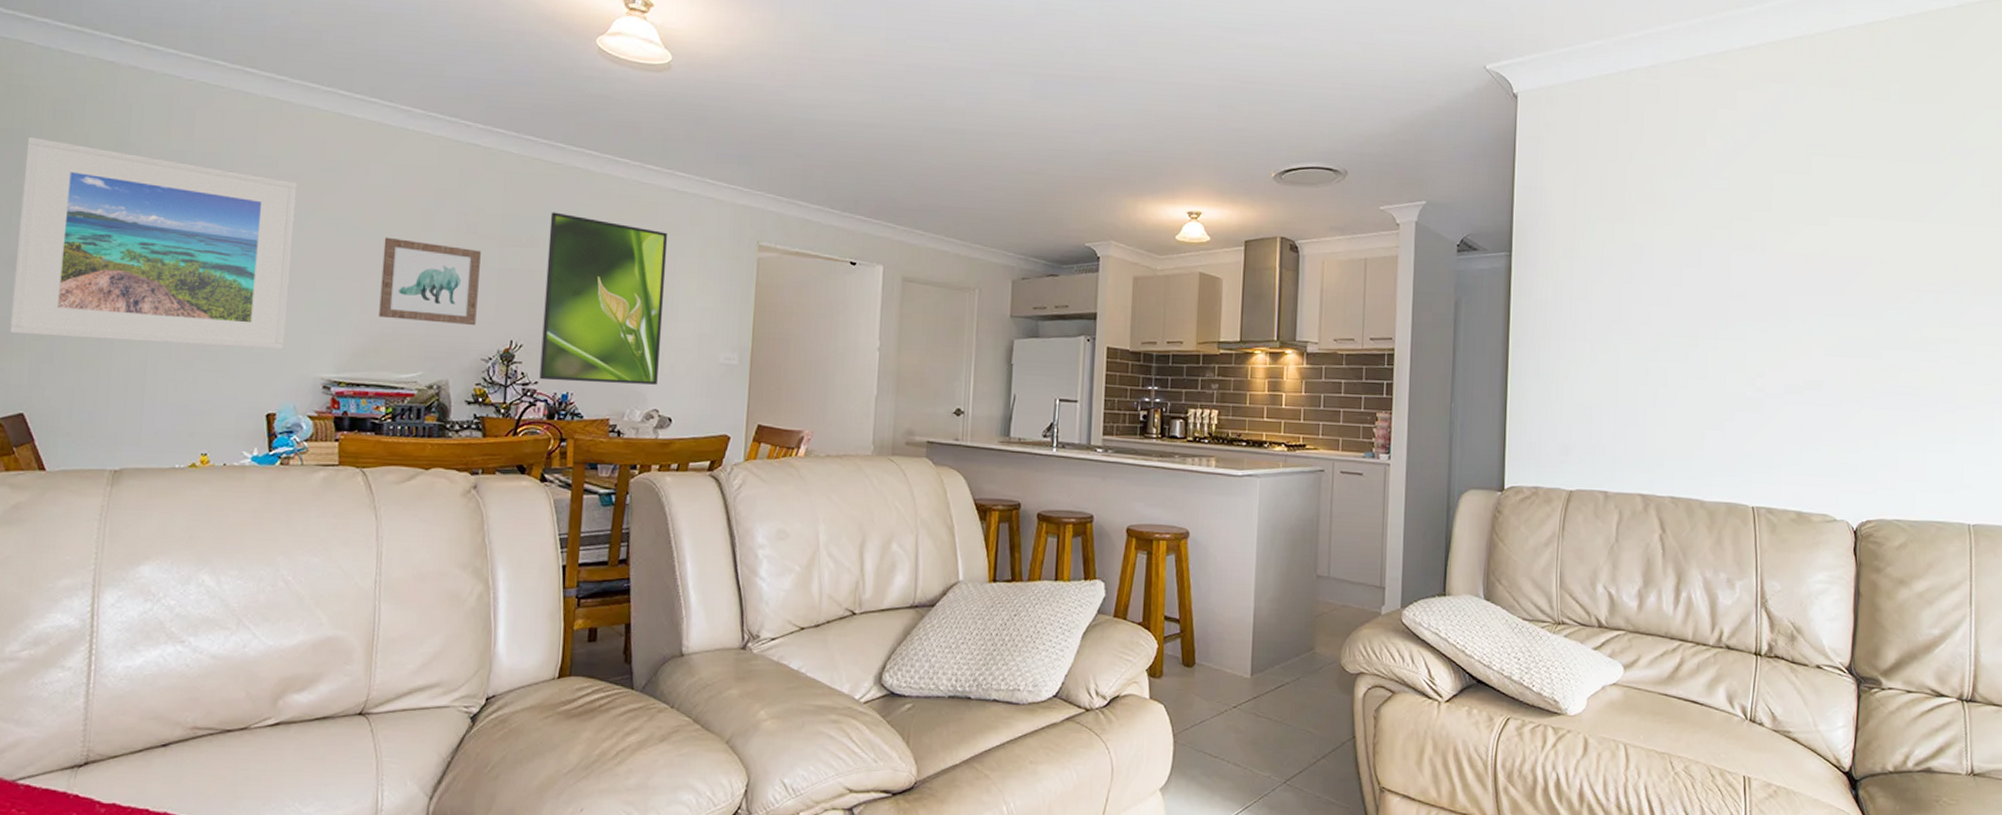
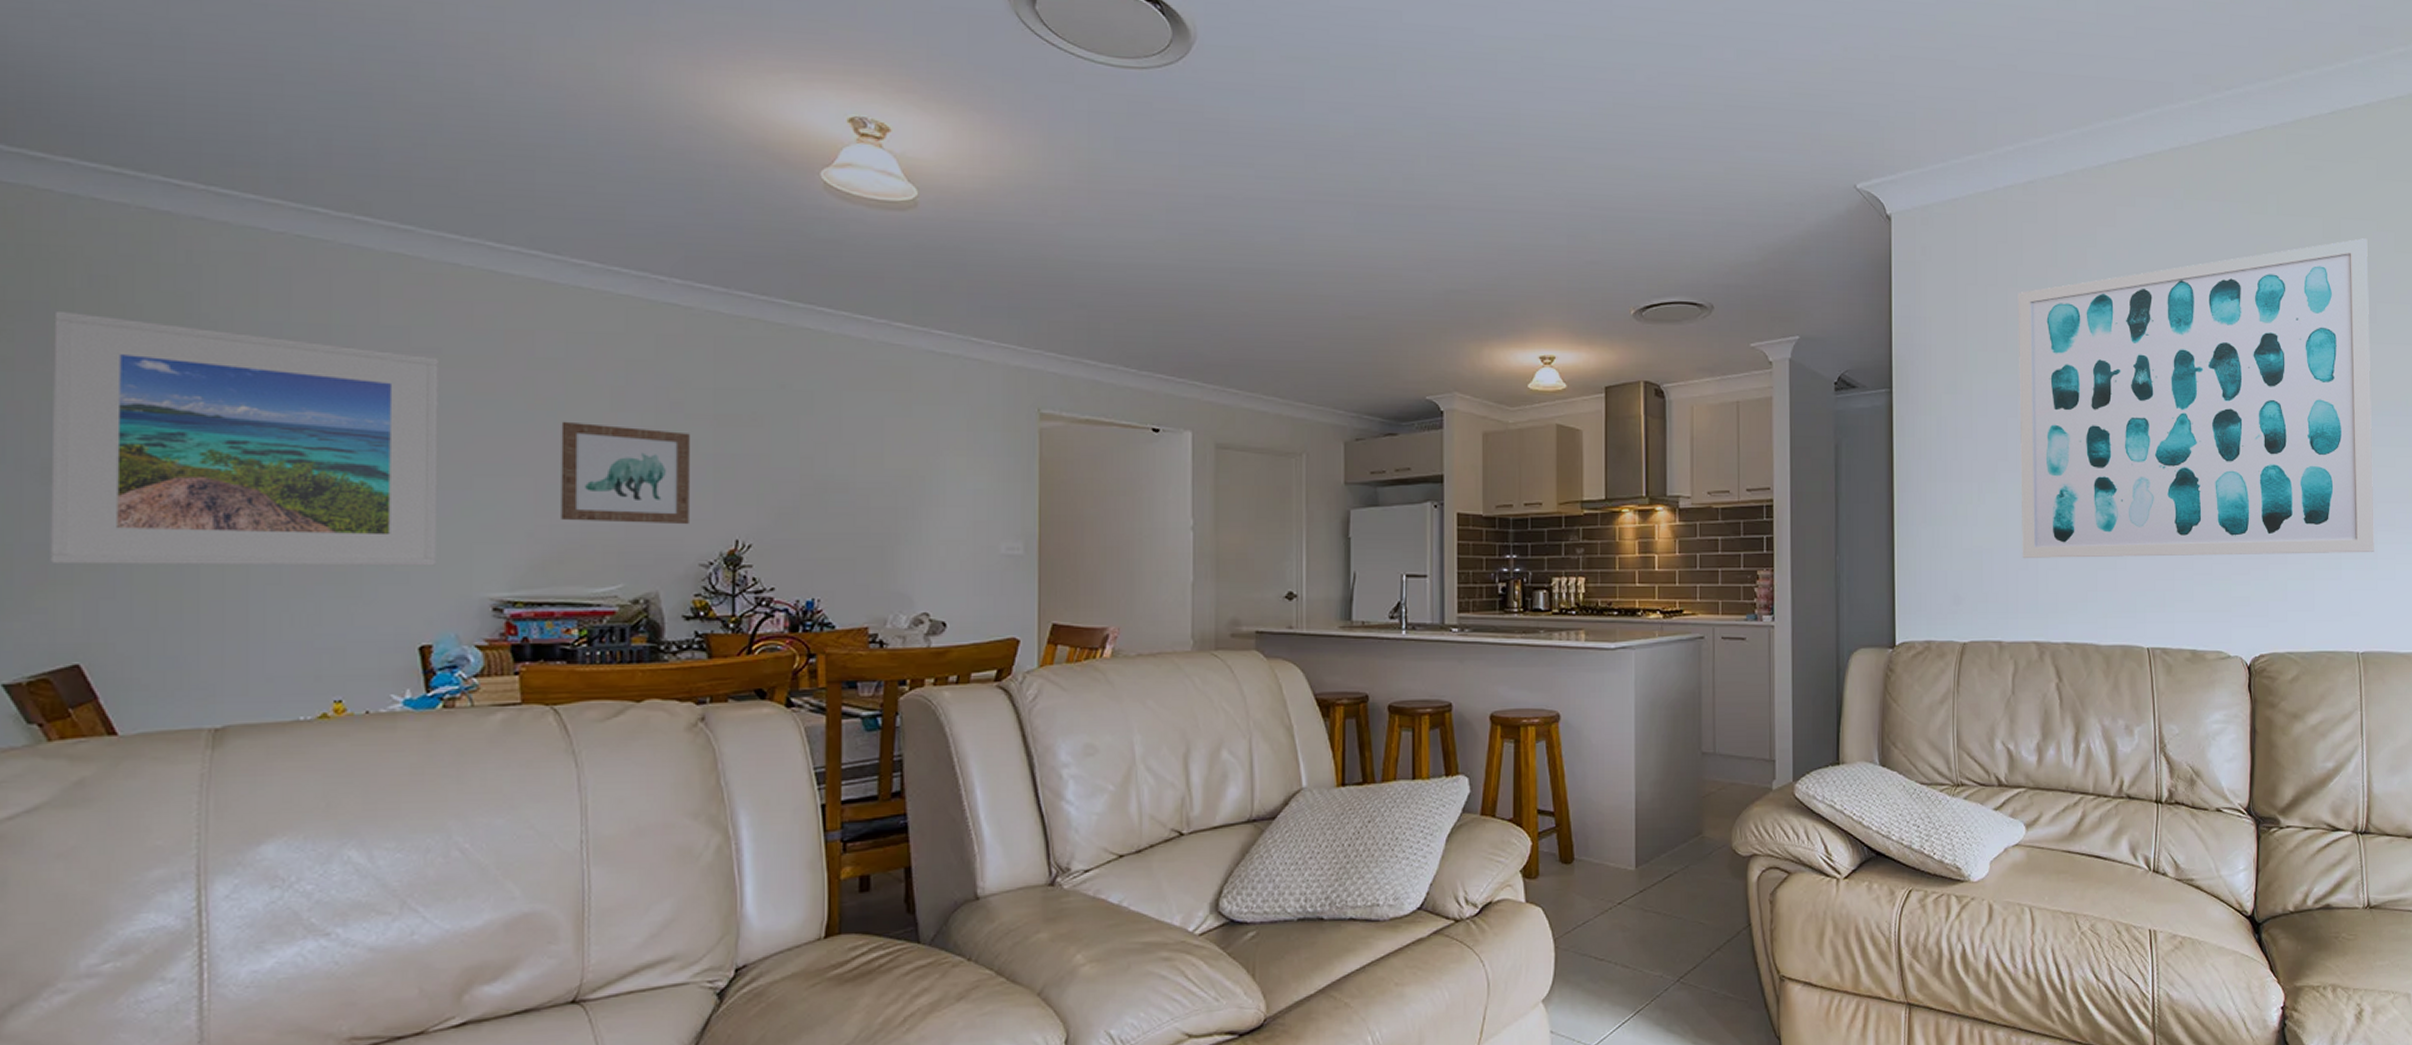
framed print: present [539,212,668,385] -> none [776,383,927,586]
wall art: none [1631,126,1993,429] -> present [2018,238,2374,558]

